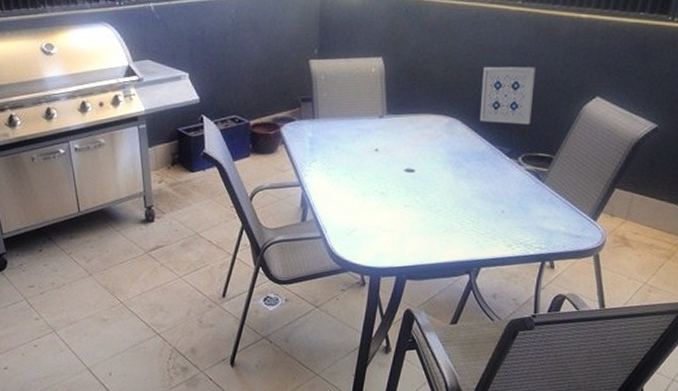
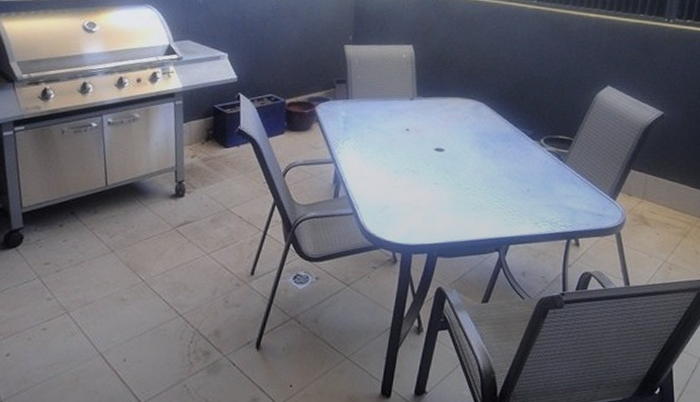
wall art: present [479,66,536,125] -> none [503,56,552,110]

